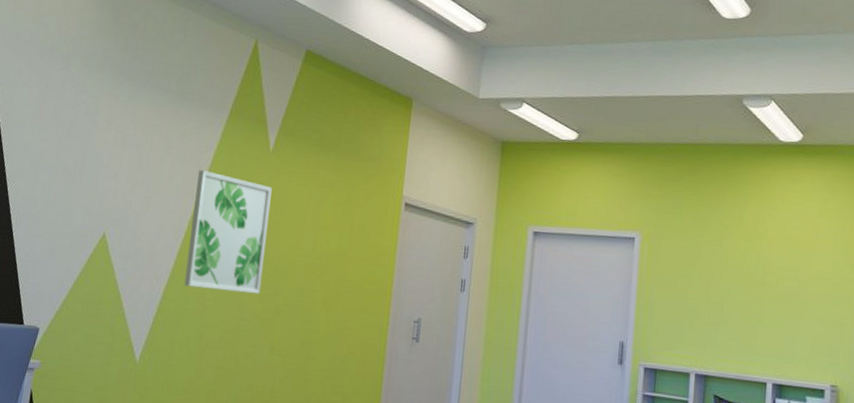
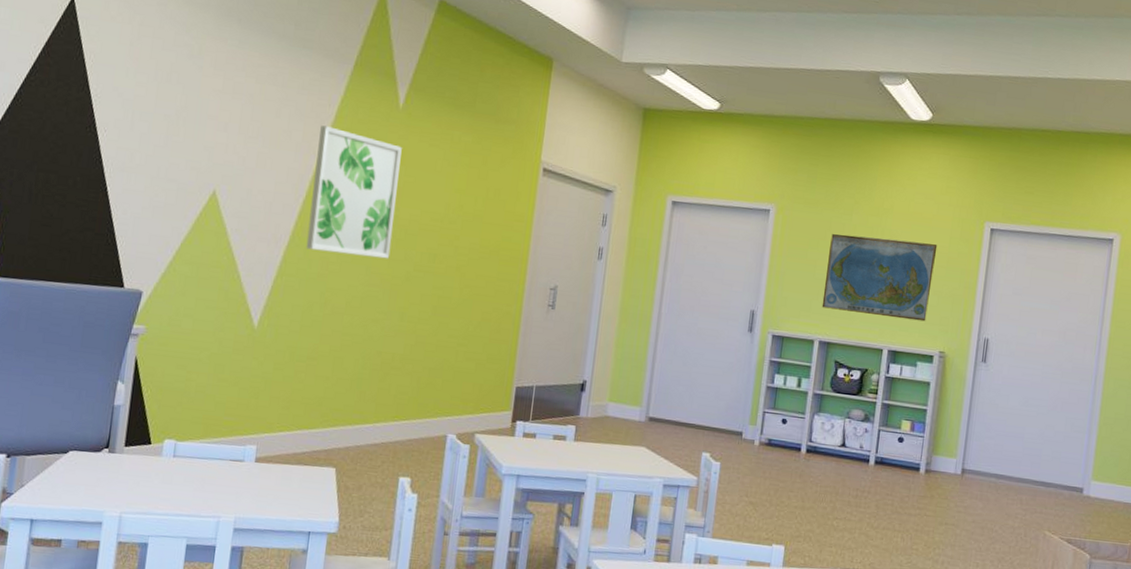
world map: none [696,261,820,353] -> present [821,234,938,322]

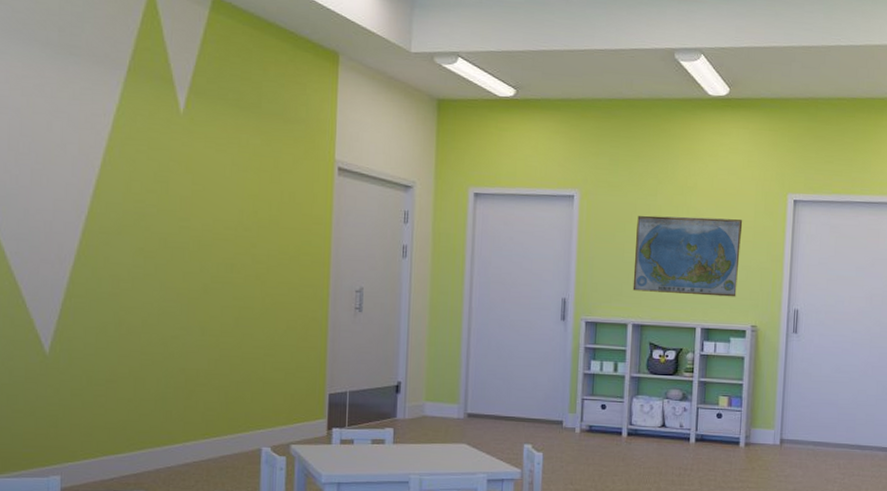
wall art: present [306,125,402,259] -> none [93,137,187,273]

